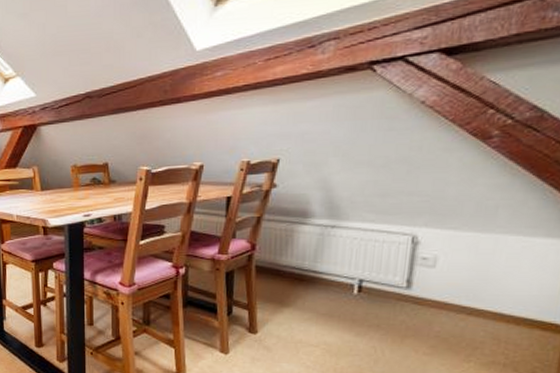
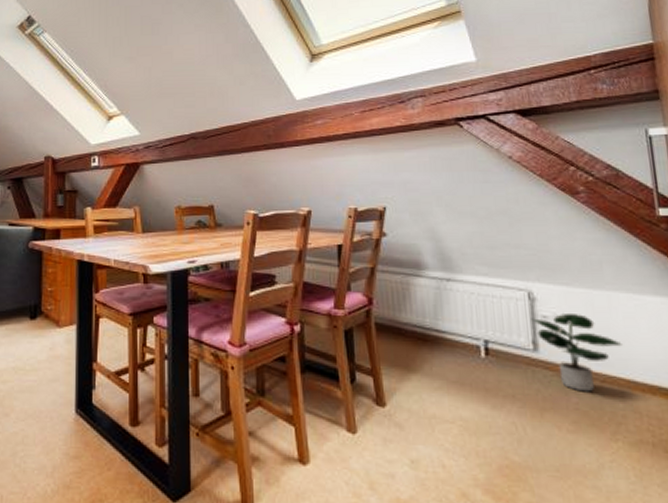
potted plant: none [410,254,498,323] -> present [531,312,622,392]

